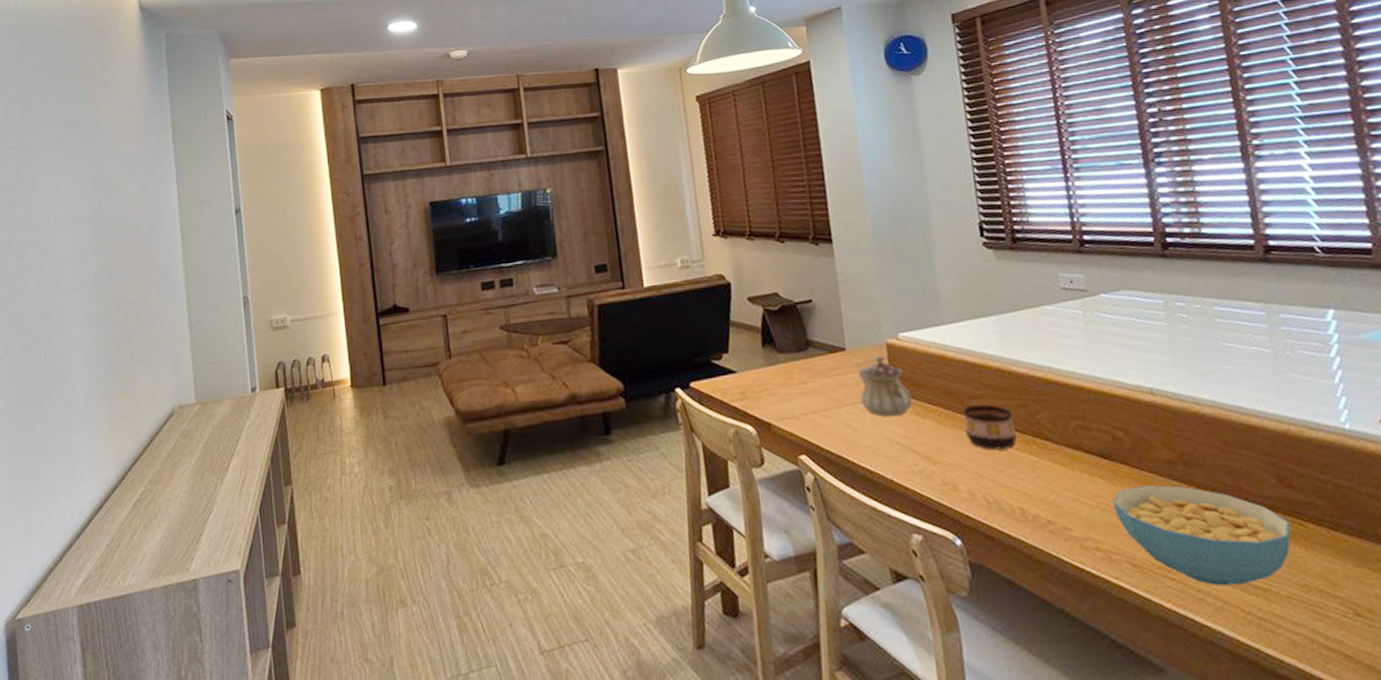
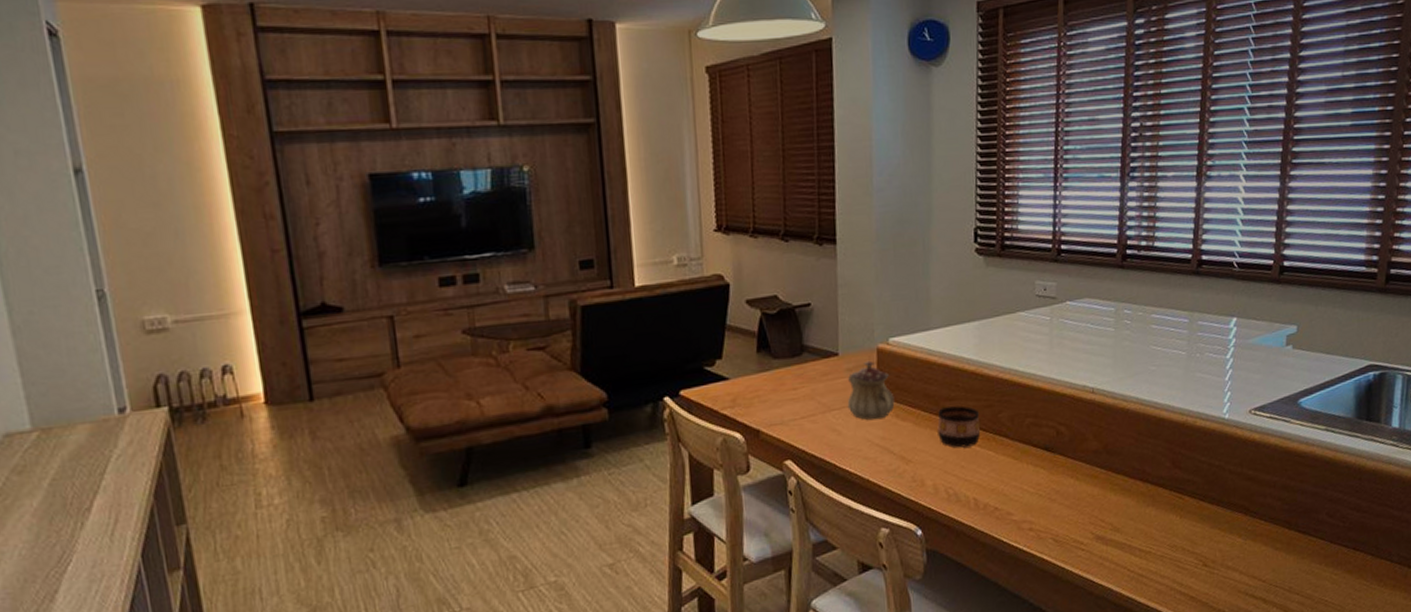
cereal bowl: present [1112,485,1291,587] -> none [1048,471,1174,552]

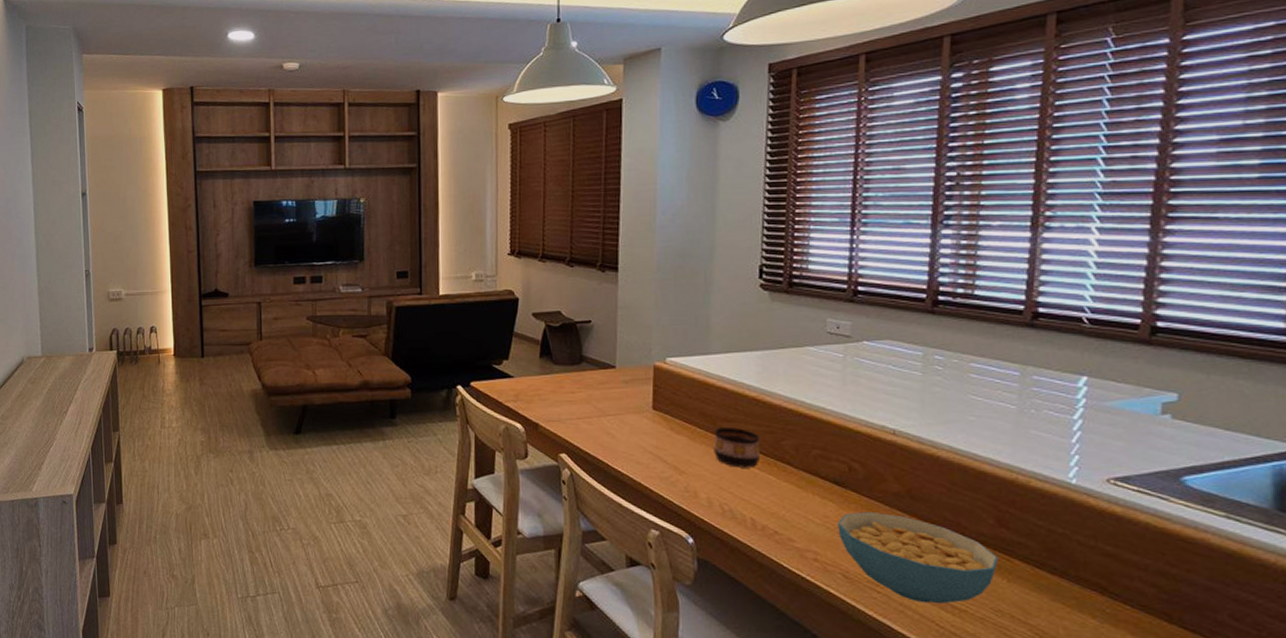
teapot: present [847,360,895,420] -> none [622,375,670,429]
cereal bowl: none [1048,471,1174,552] -> present [838,512,999,604]

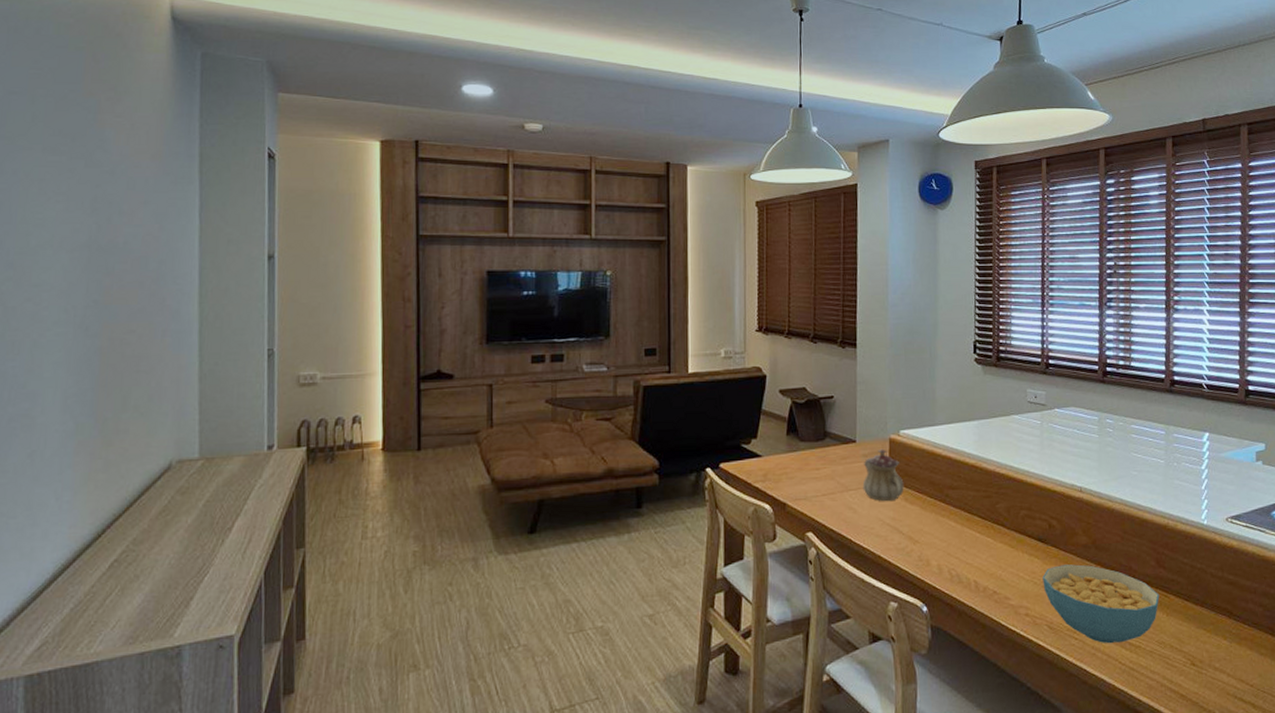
teapot: none [622,375,670,429] -> present [862,448,904,501]
cup: present [713,427,760,468] -> none [941,494,980,533]

